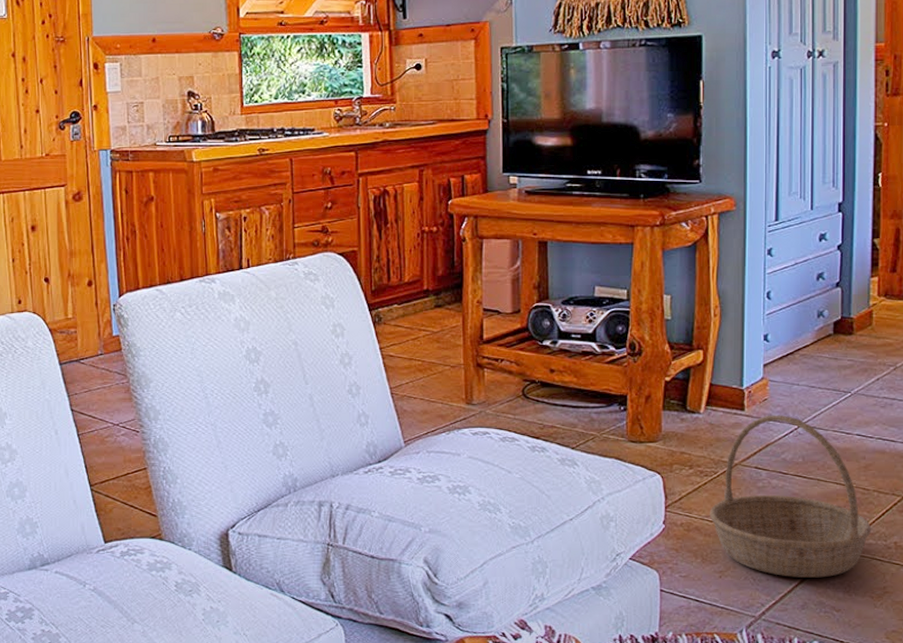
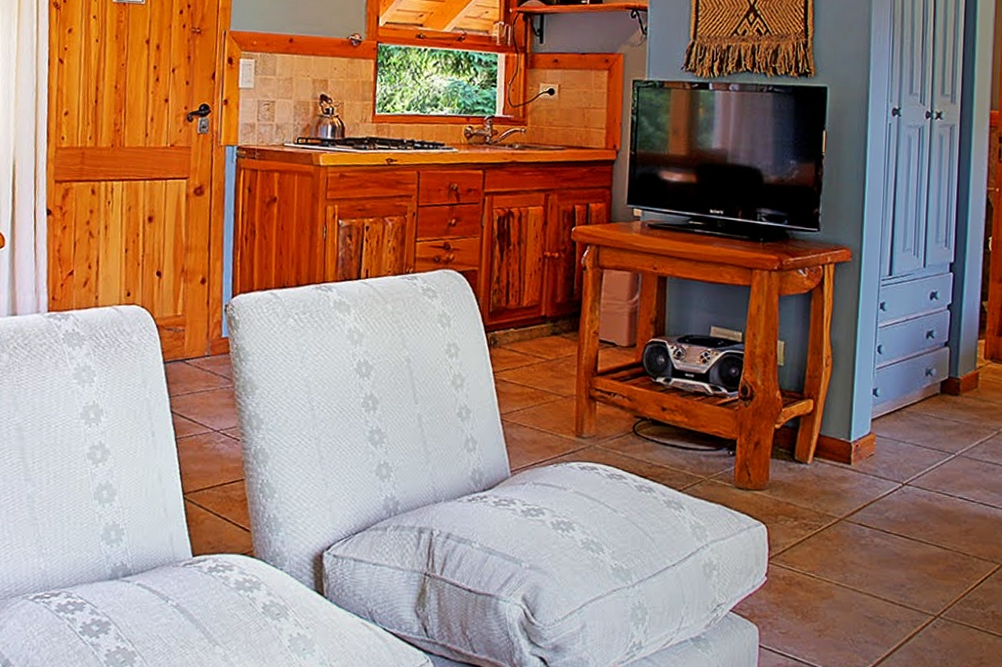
basket: present [710,415,871,578] -> none [812,471,970,644]

